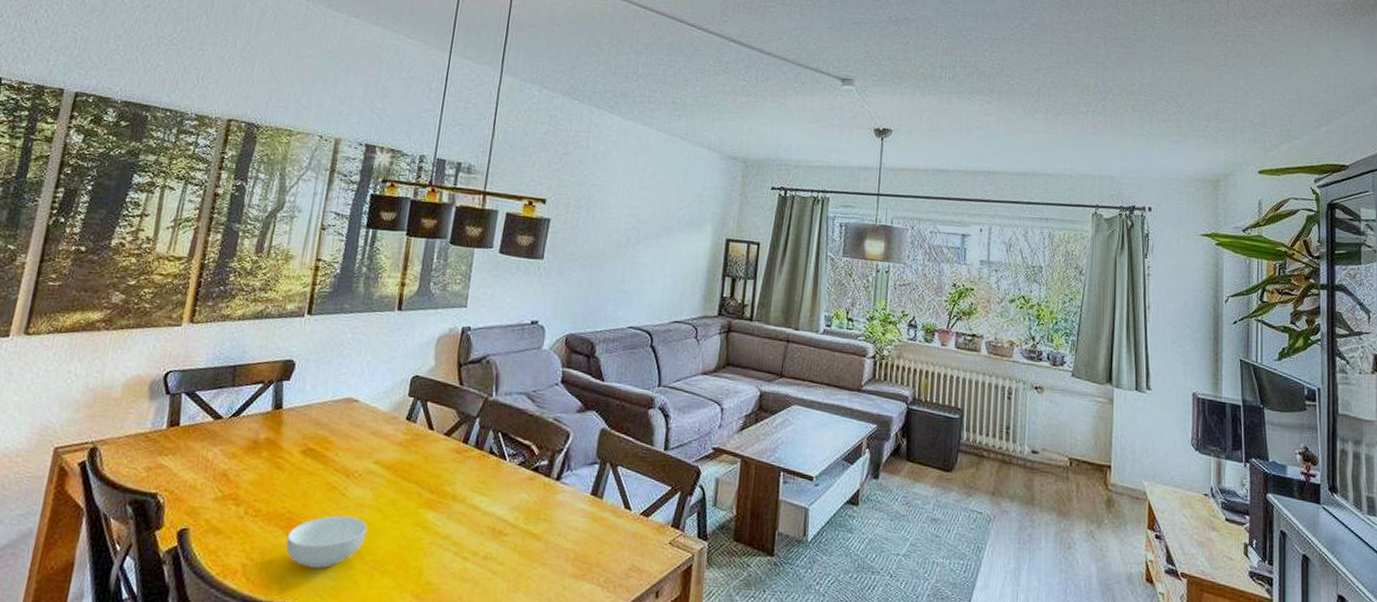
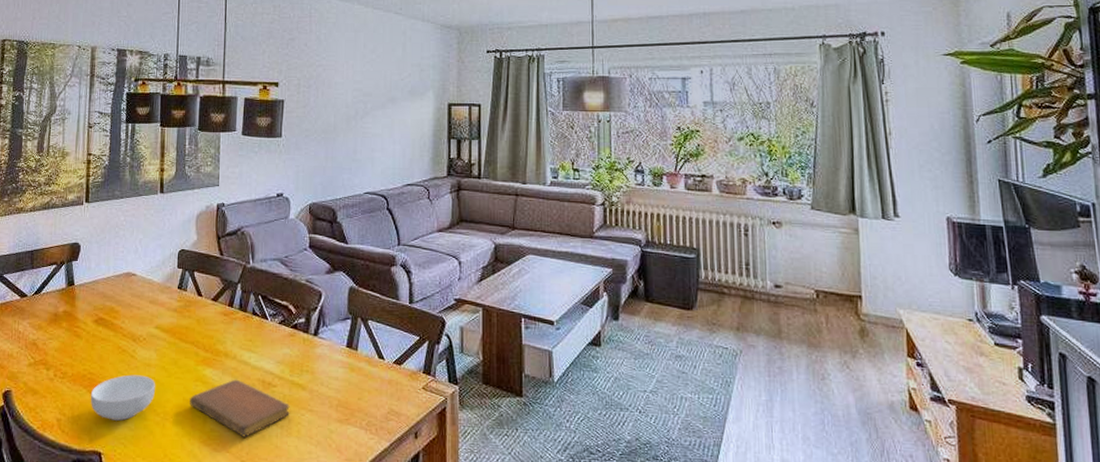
notebook: none [405,525,521,592] -> present [190,379,290,437]

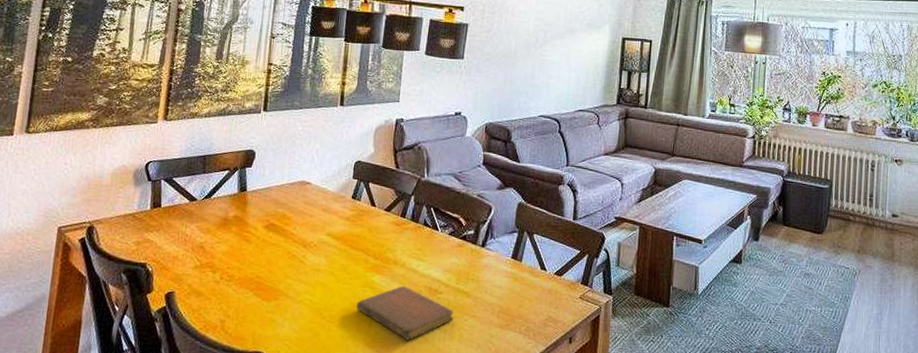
cereal bowl: present [90,374,156,421] -> none [256,279,324,323]

